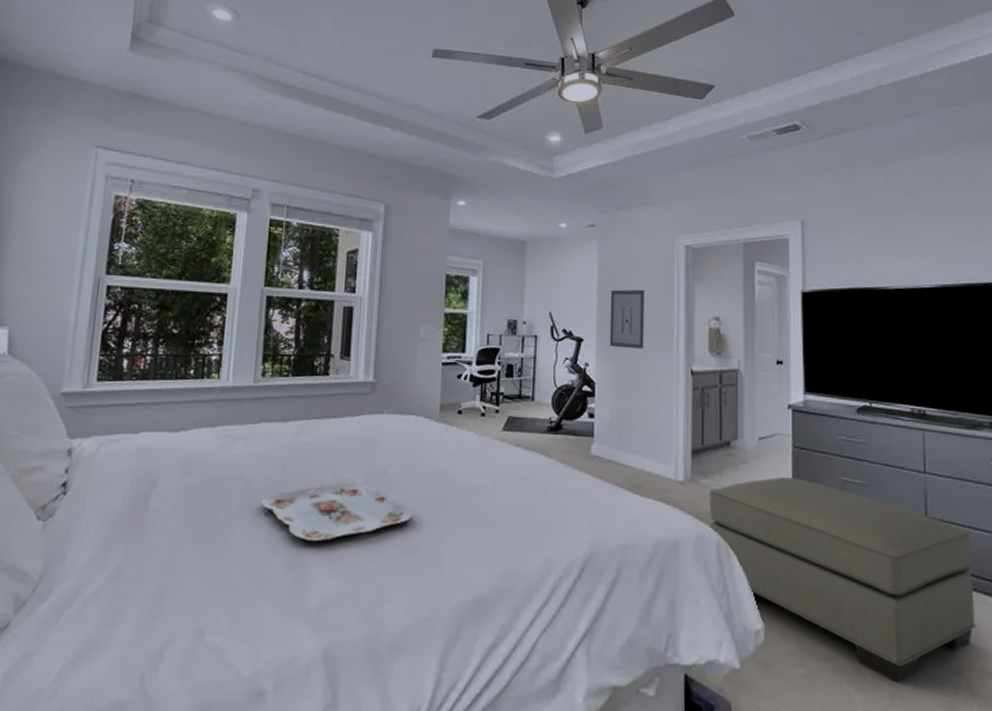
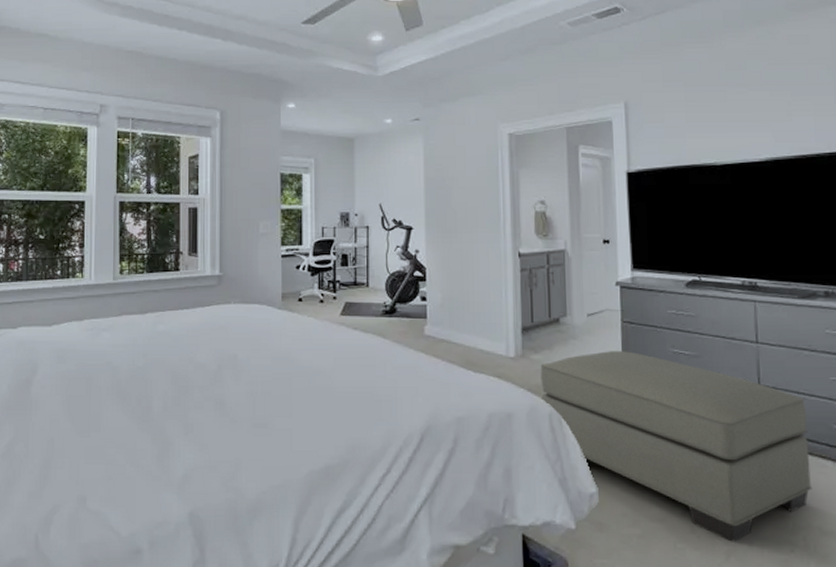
serving tray: present [261,483,413,542] -> none [127,367,262,420]
wall art: present [609,289,645,349] -> none [437,178,472,235]

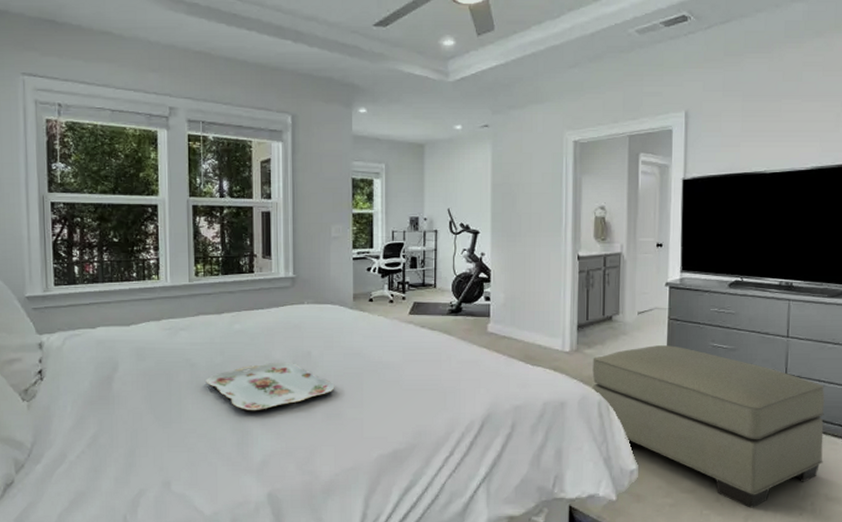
serving tray: none [127,367,262,420] -> present [206,363,335,411]

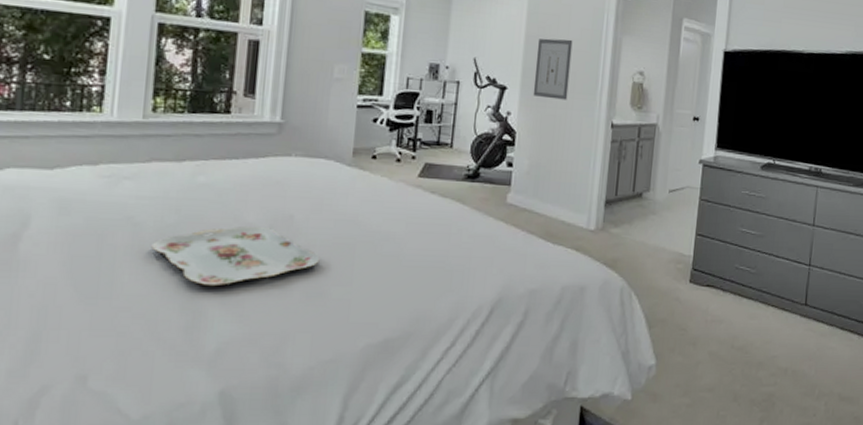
wall art: none [503,184,535,238] -> present [533,38,573,100]
ottoman: present [592,345,825,508] -> none [615,227,845,409]

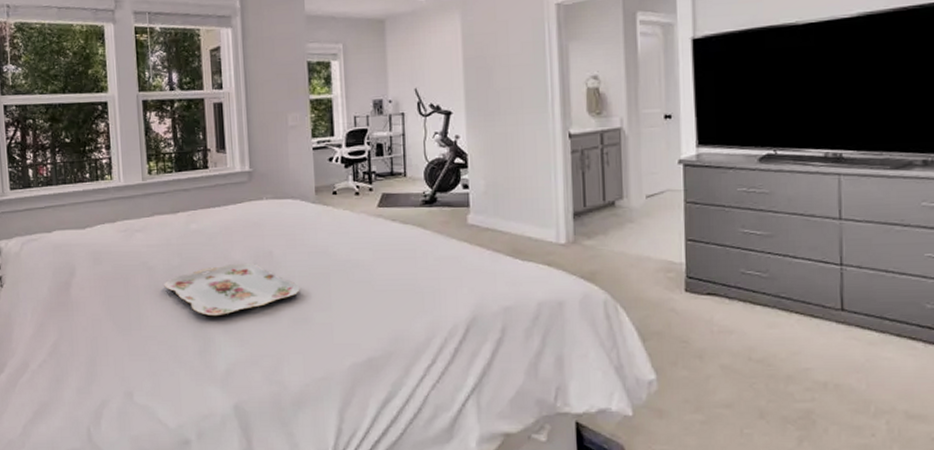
wall art: present [533,38,573,100] -> none [477,55,517,118]

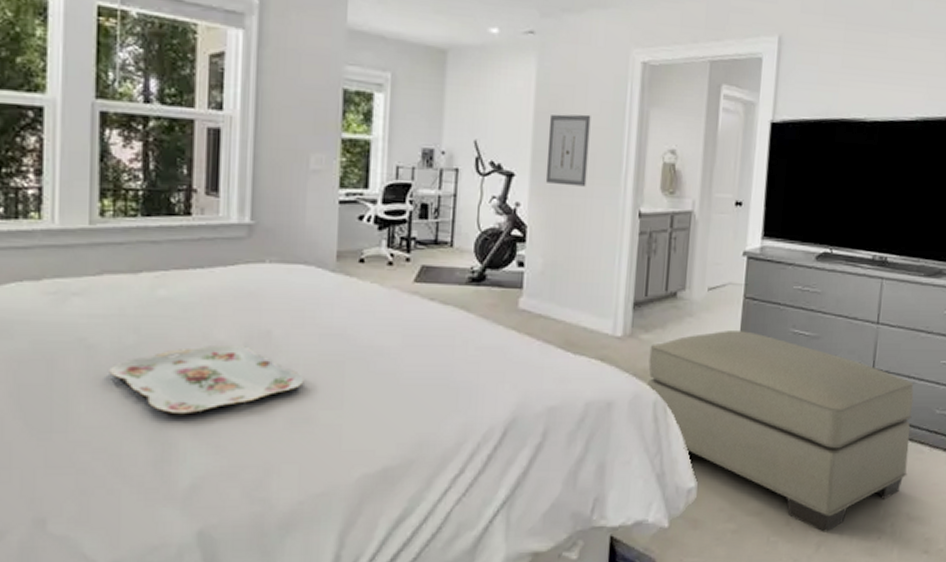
wall art: none [477,55,517,118] -> present [545,114,591,187]
ottoman: none [594,233,899,427] -> present [647,331,914,532]

